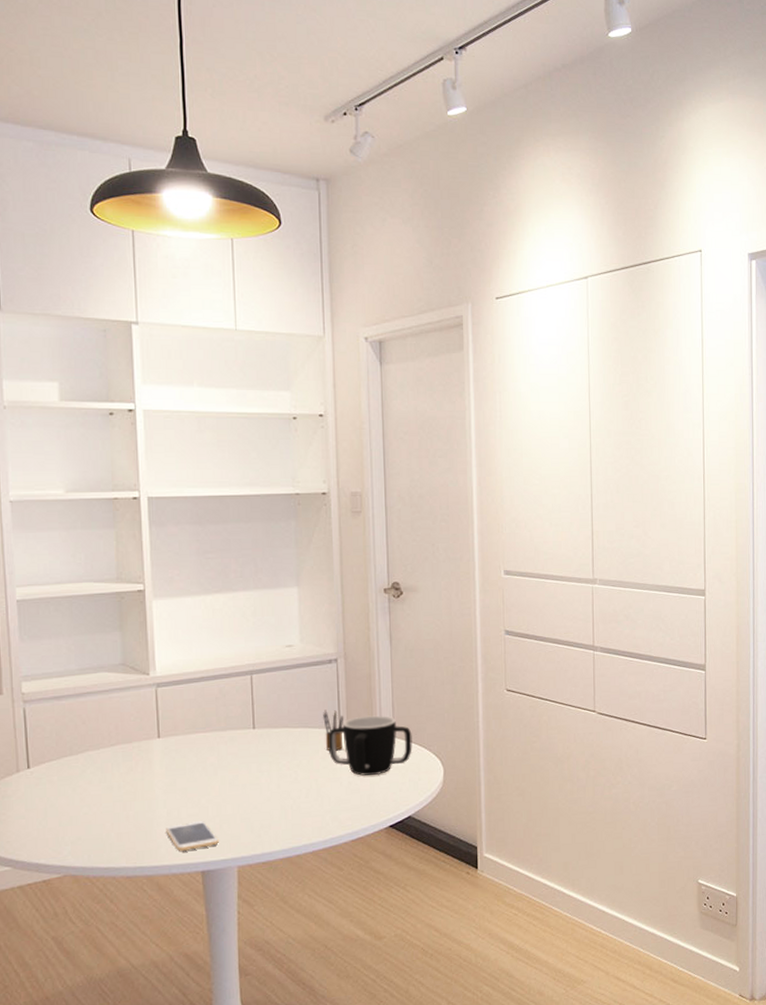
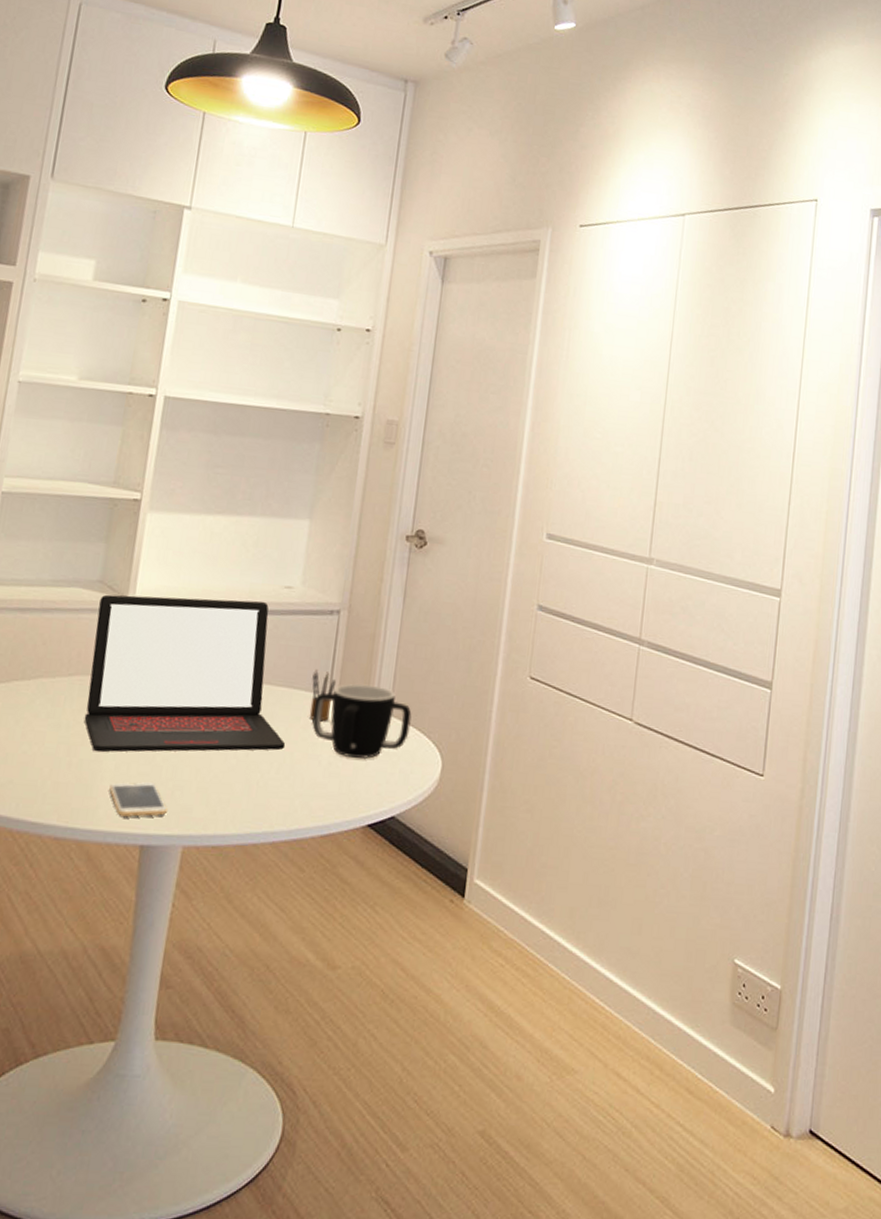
laptop: none [126,660,310,804] -> present [84,594,286,752]

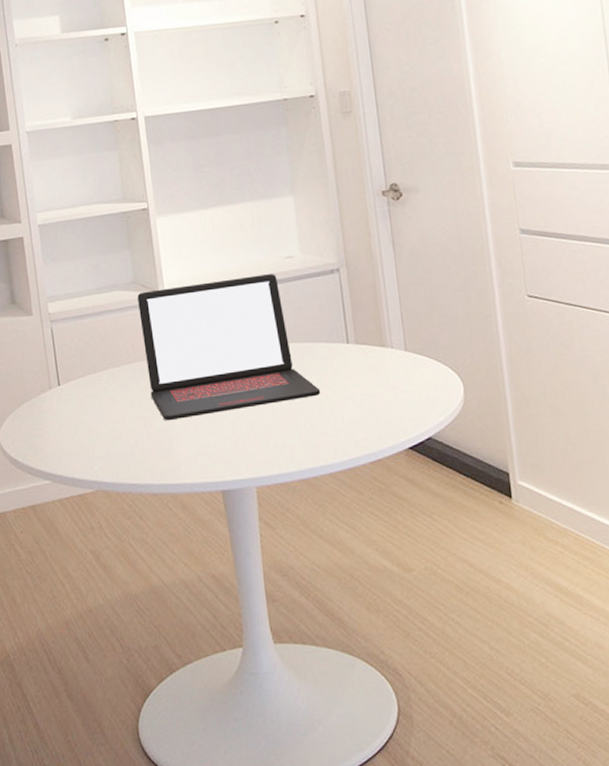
smartphone: present [109,782,167,817] -> none [185,439,236,469]
pencil box: present [309,669,337,721] -> none [329,322,353,366]
mug: present [312,684,412,759] -> none [335,327,427,393]

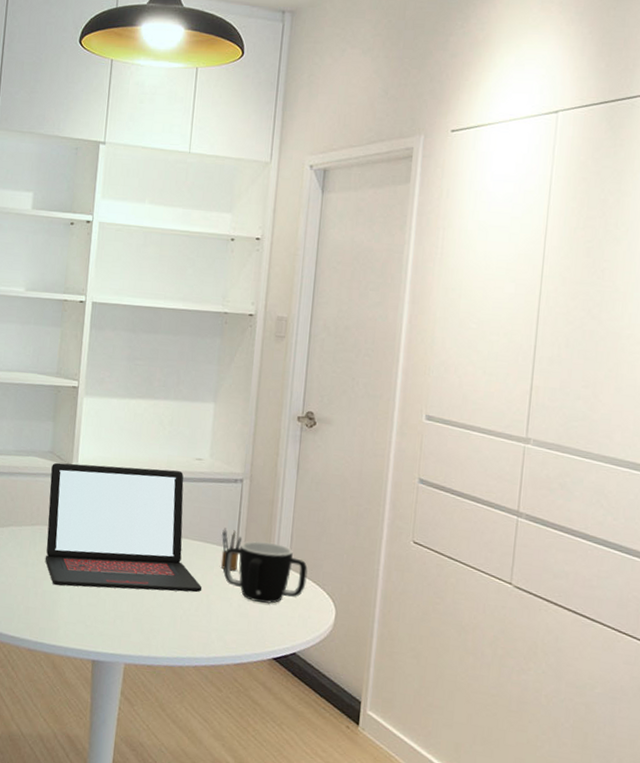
pencil box: none [329,322,353,366] -> present [220,528,242,570]
mug: none [335,327,427,393] -> present [223,541,308,604]

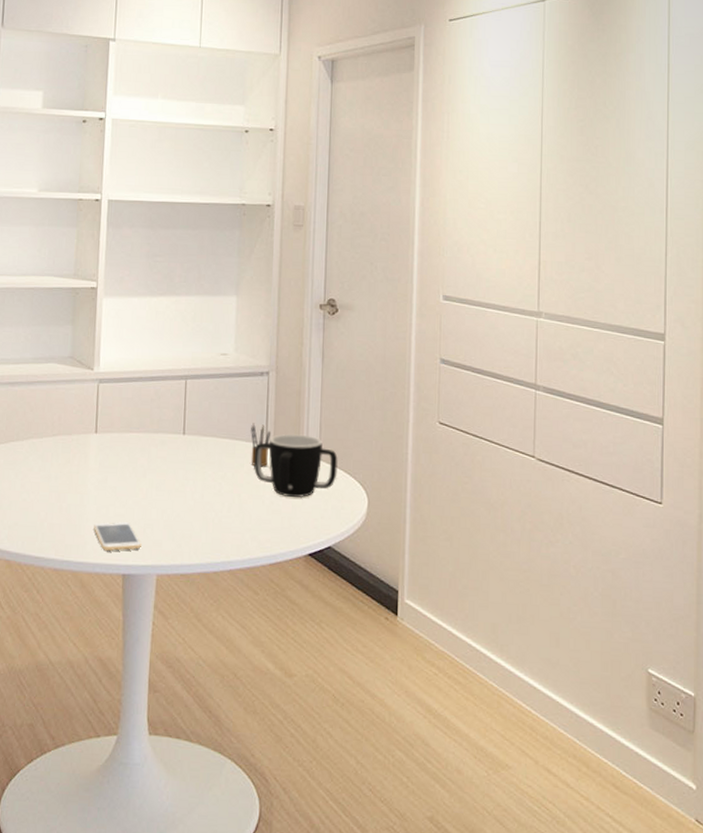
laptop: present [45,462,202,593] -> none [68,367,234,498]
smartphone: none [67,610,111,639] -> present [94,522,141,551]

